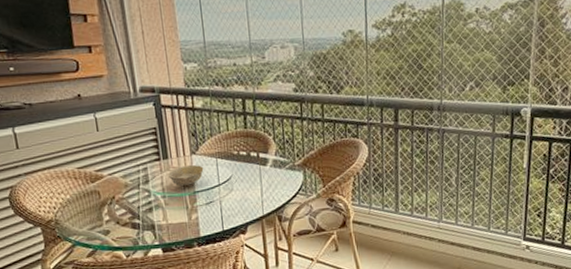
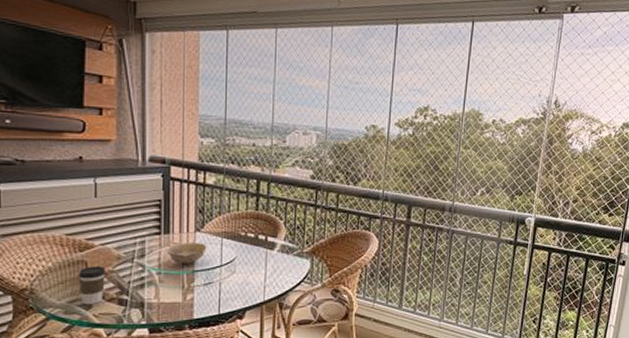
coffee cup: none [93,195,118,231] -> present [78,266,107,305]

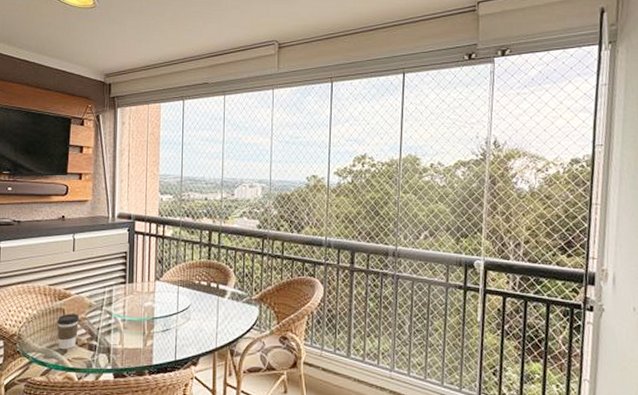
bowl: present [168,243,207,266] -> none [131,291,165,313]

